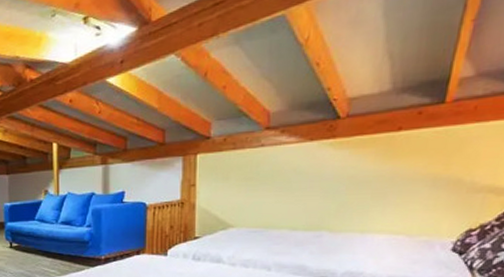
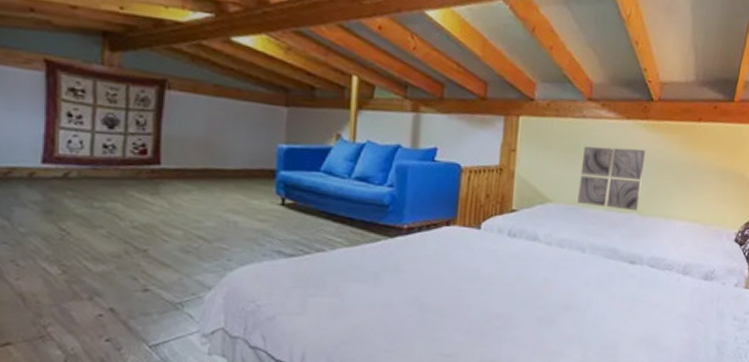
wall art: none [260,167,334,229] -> present [577,146,646,211]

